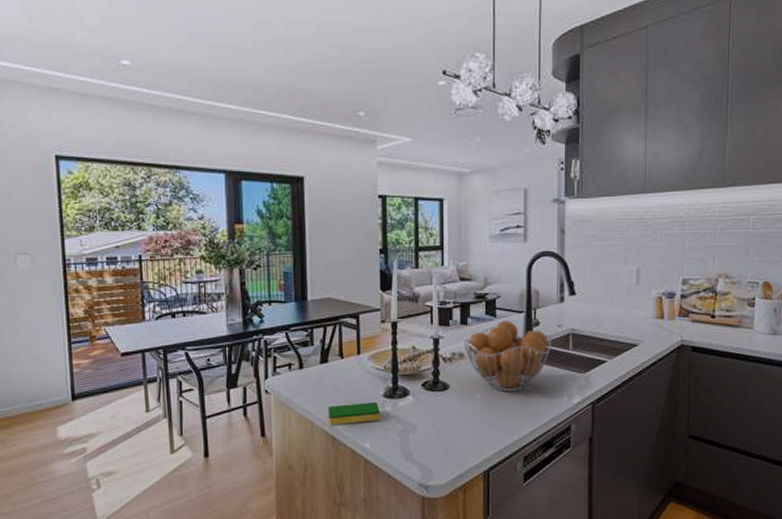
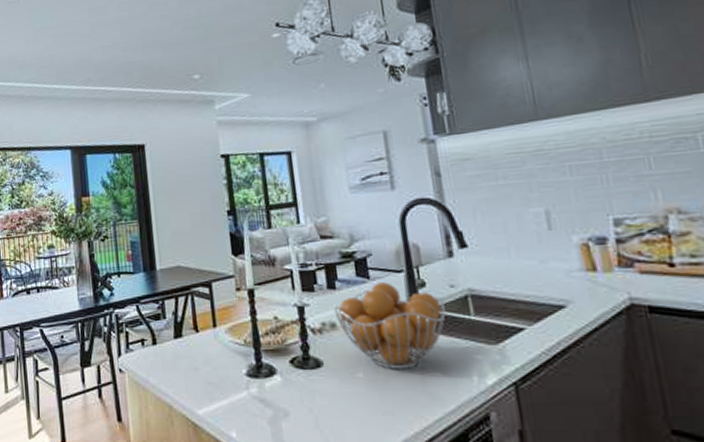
dish sponge: present [327,402,380,426] -> none [186,383,245,410]

